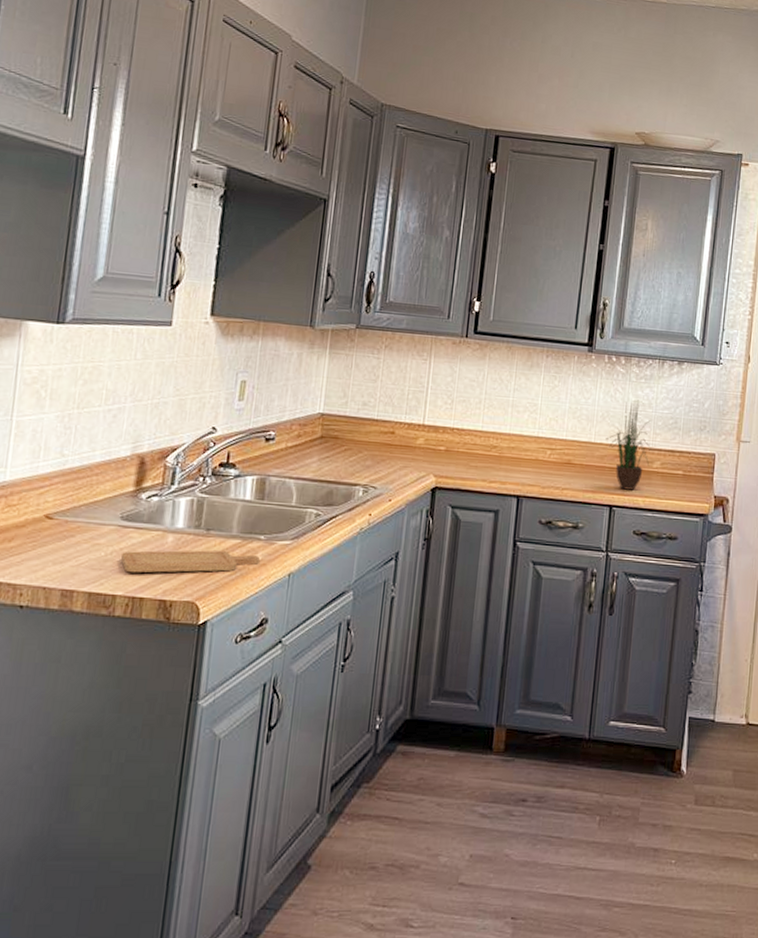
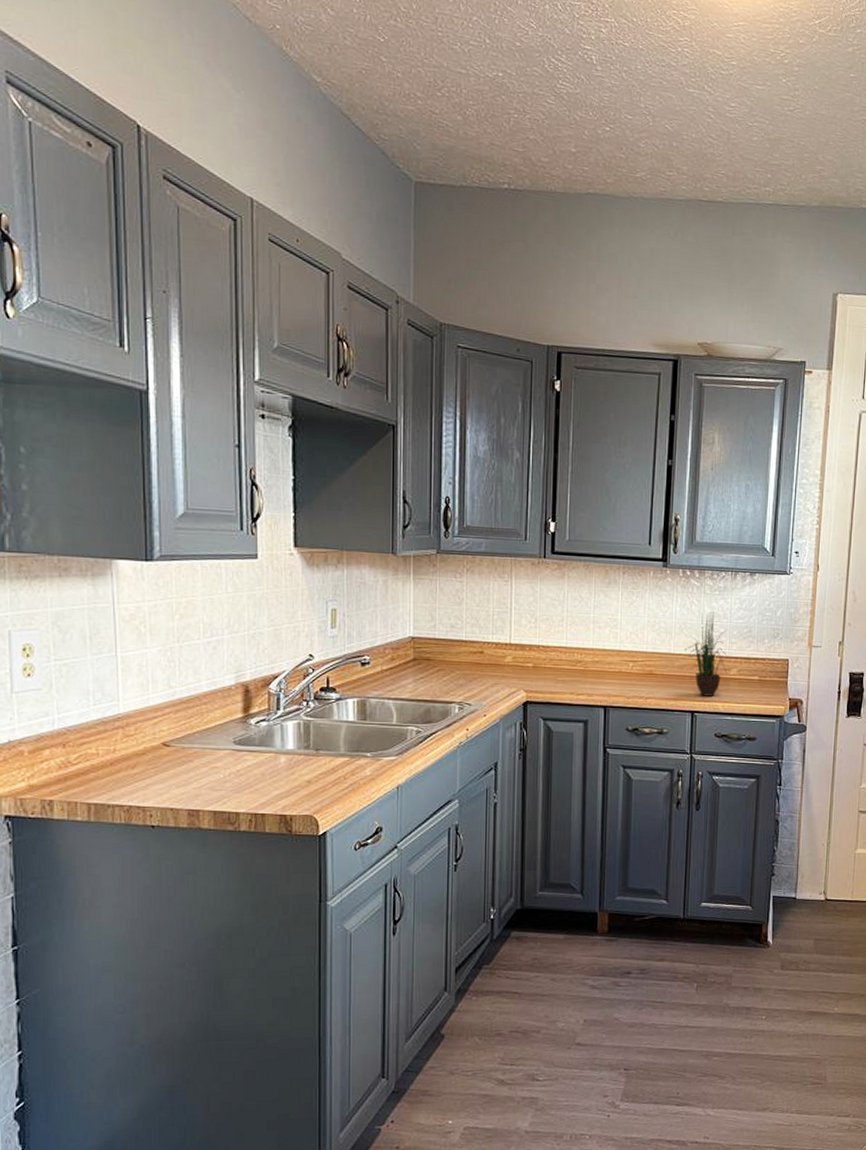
chopping board: present [120,550,260,573] -> none [238,769,368,792]

